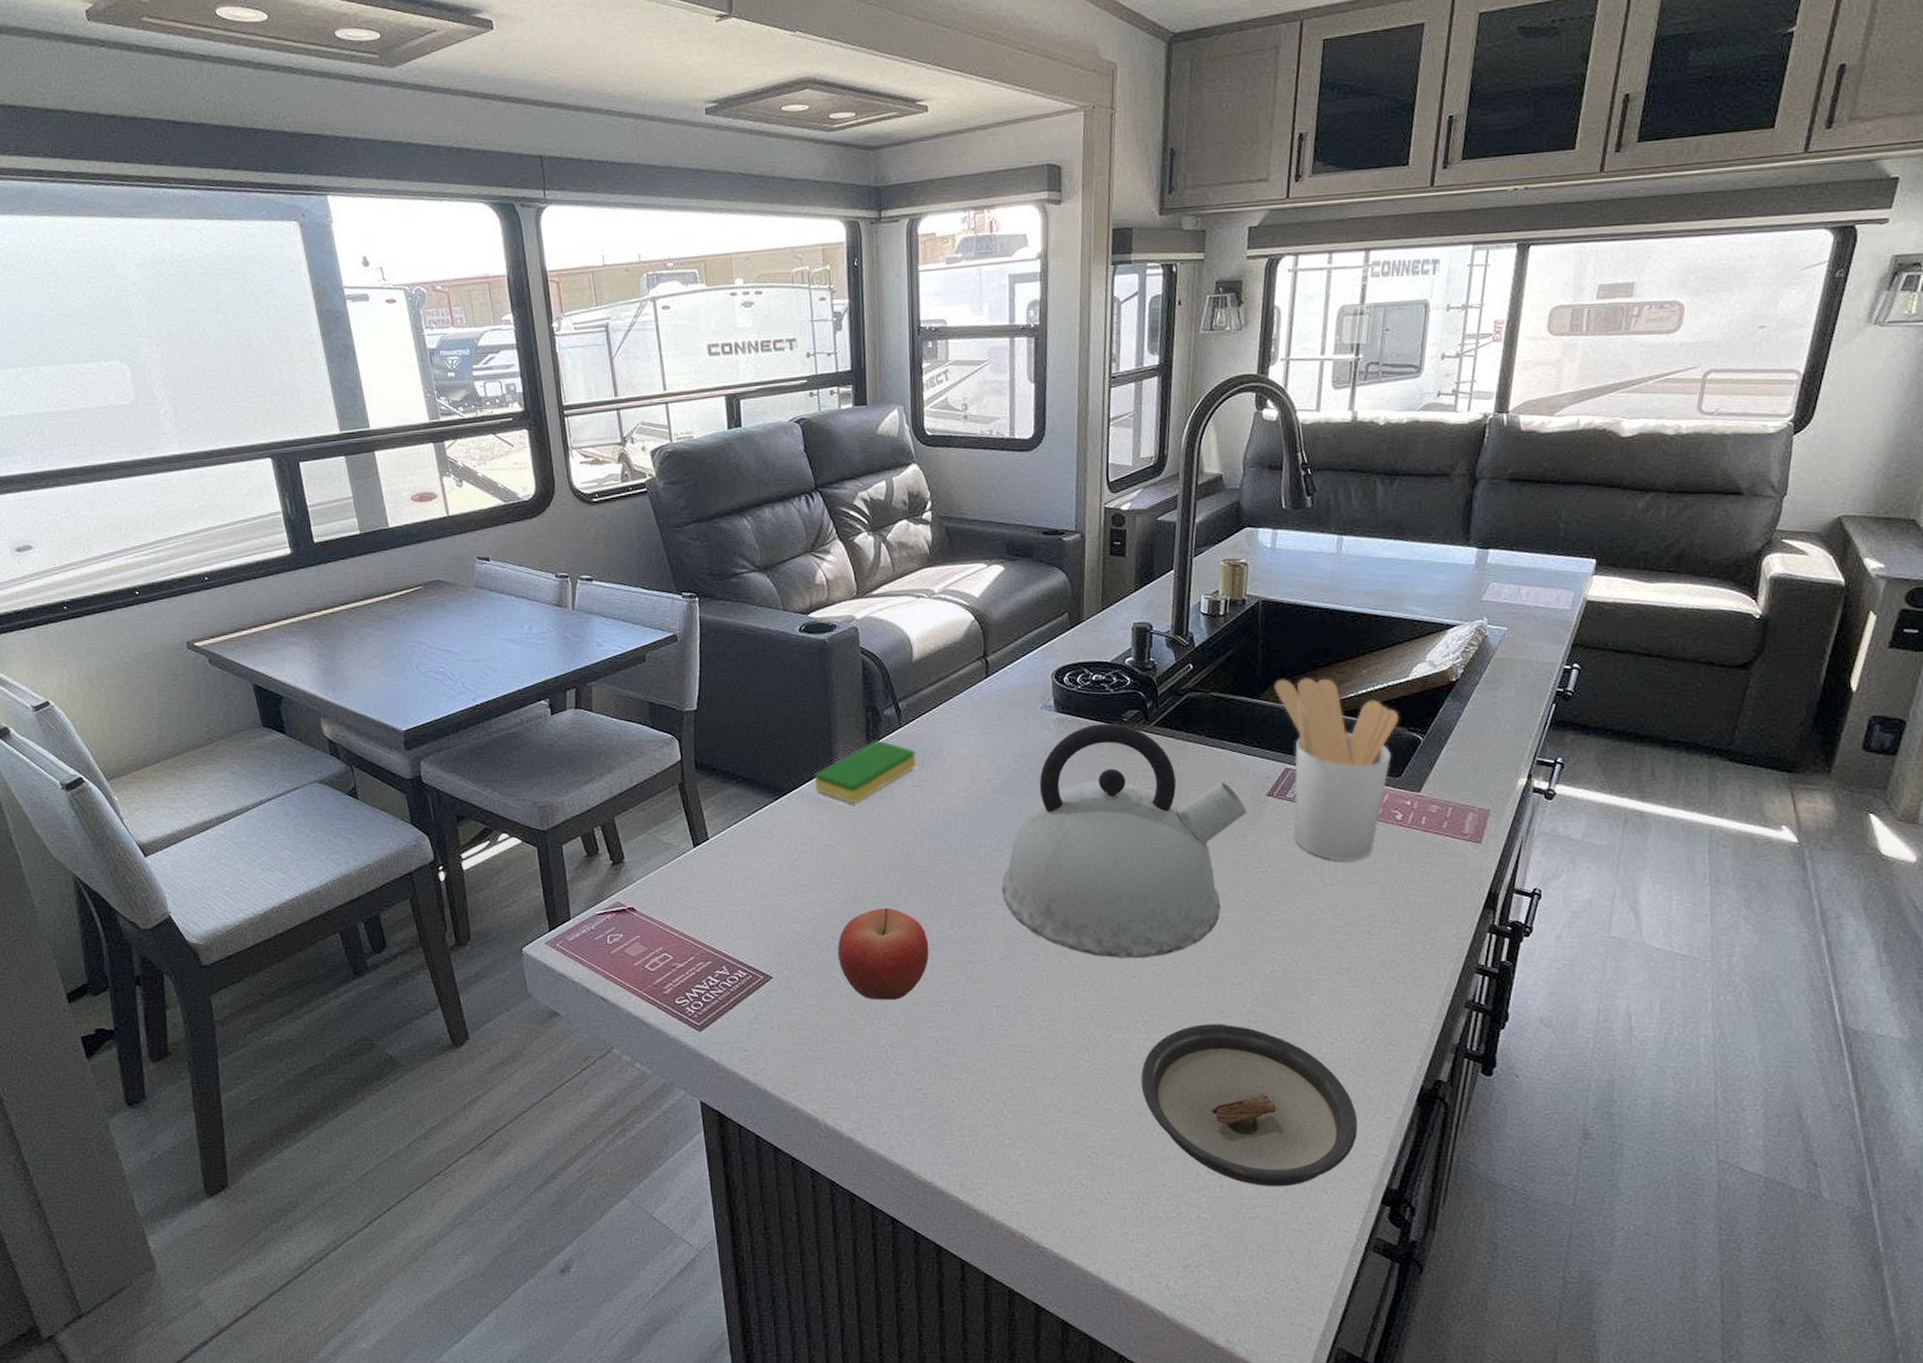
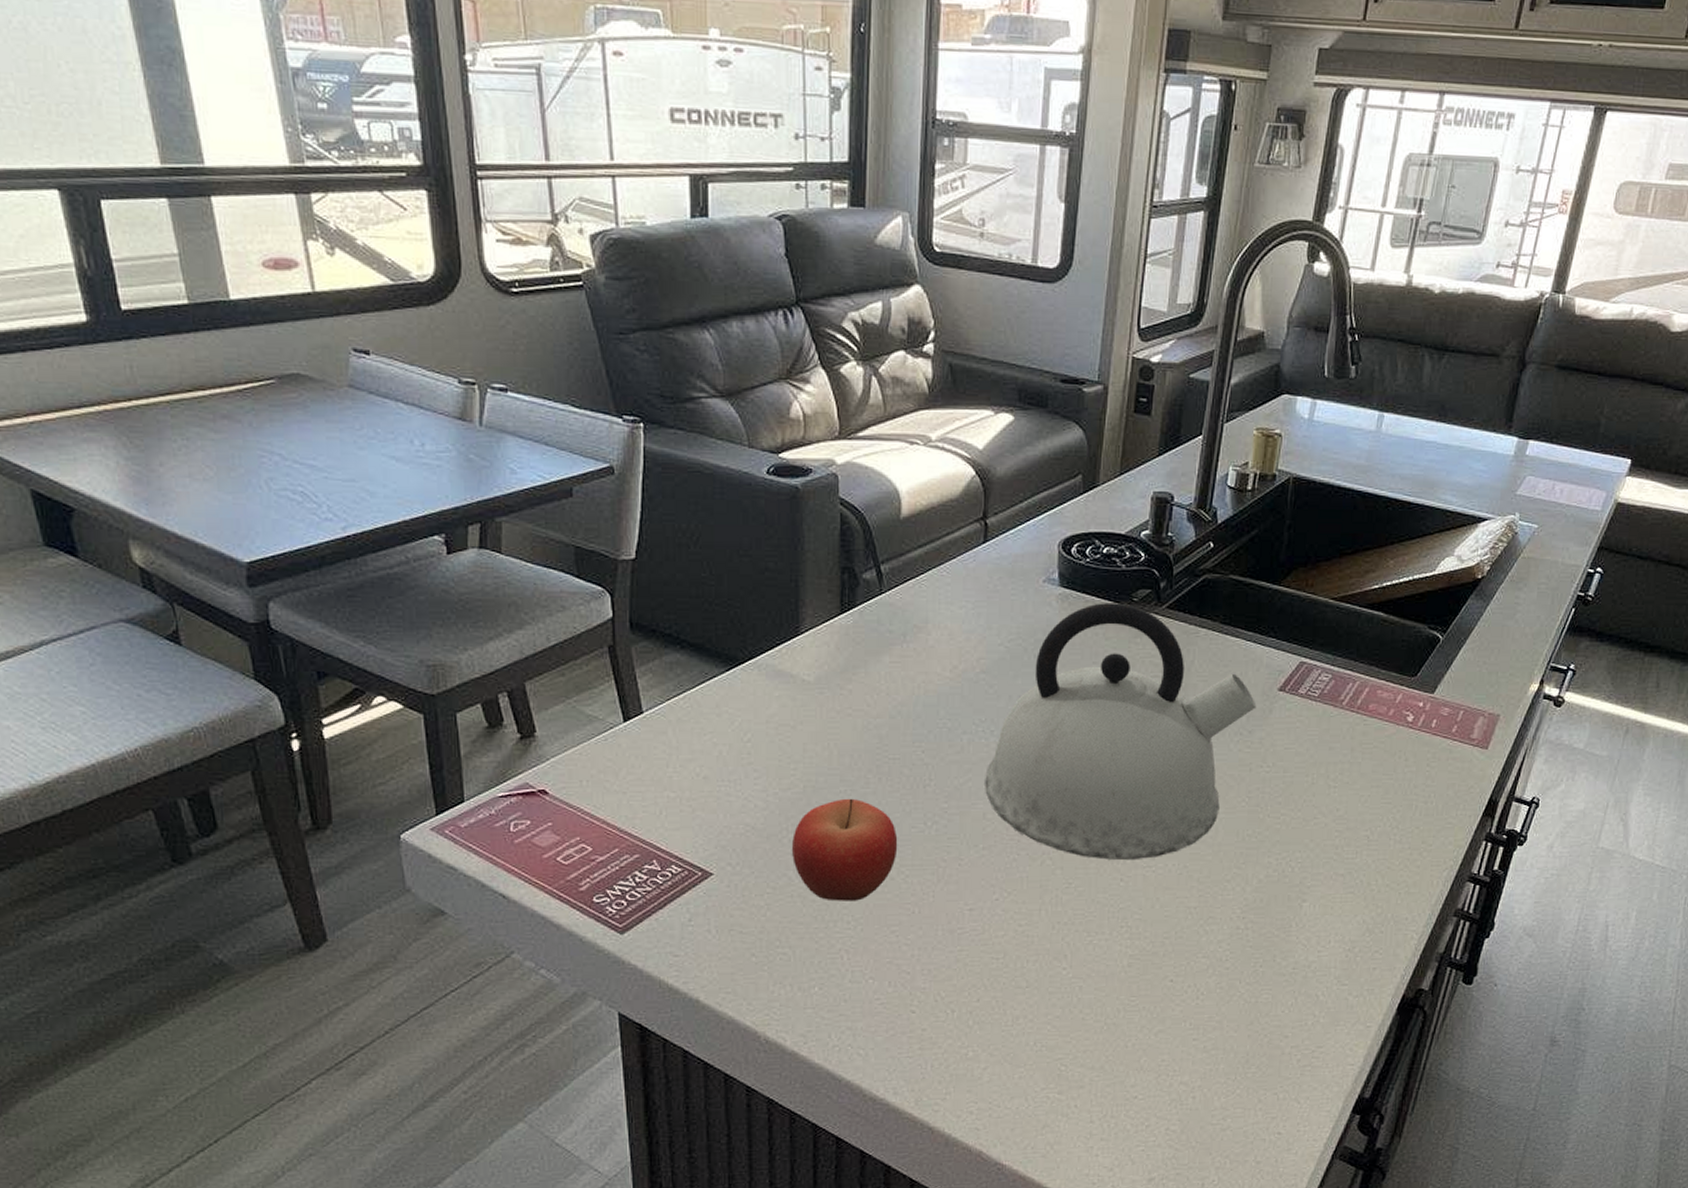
dish sponge: present [815,740,916,804] -> none [776,607,897,679]
saucer: present [1140,1024,1358,1187] -> none [1119,930,1338,1098]
utensil holder: present [1274,678,1400,861] -> none [1297,565,1422,763]

